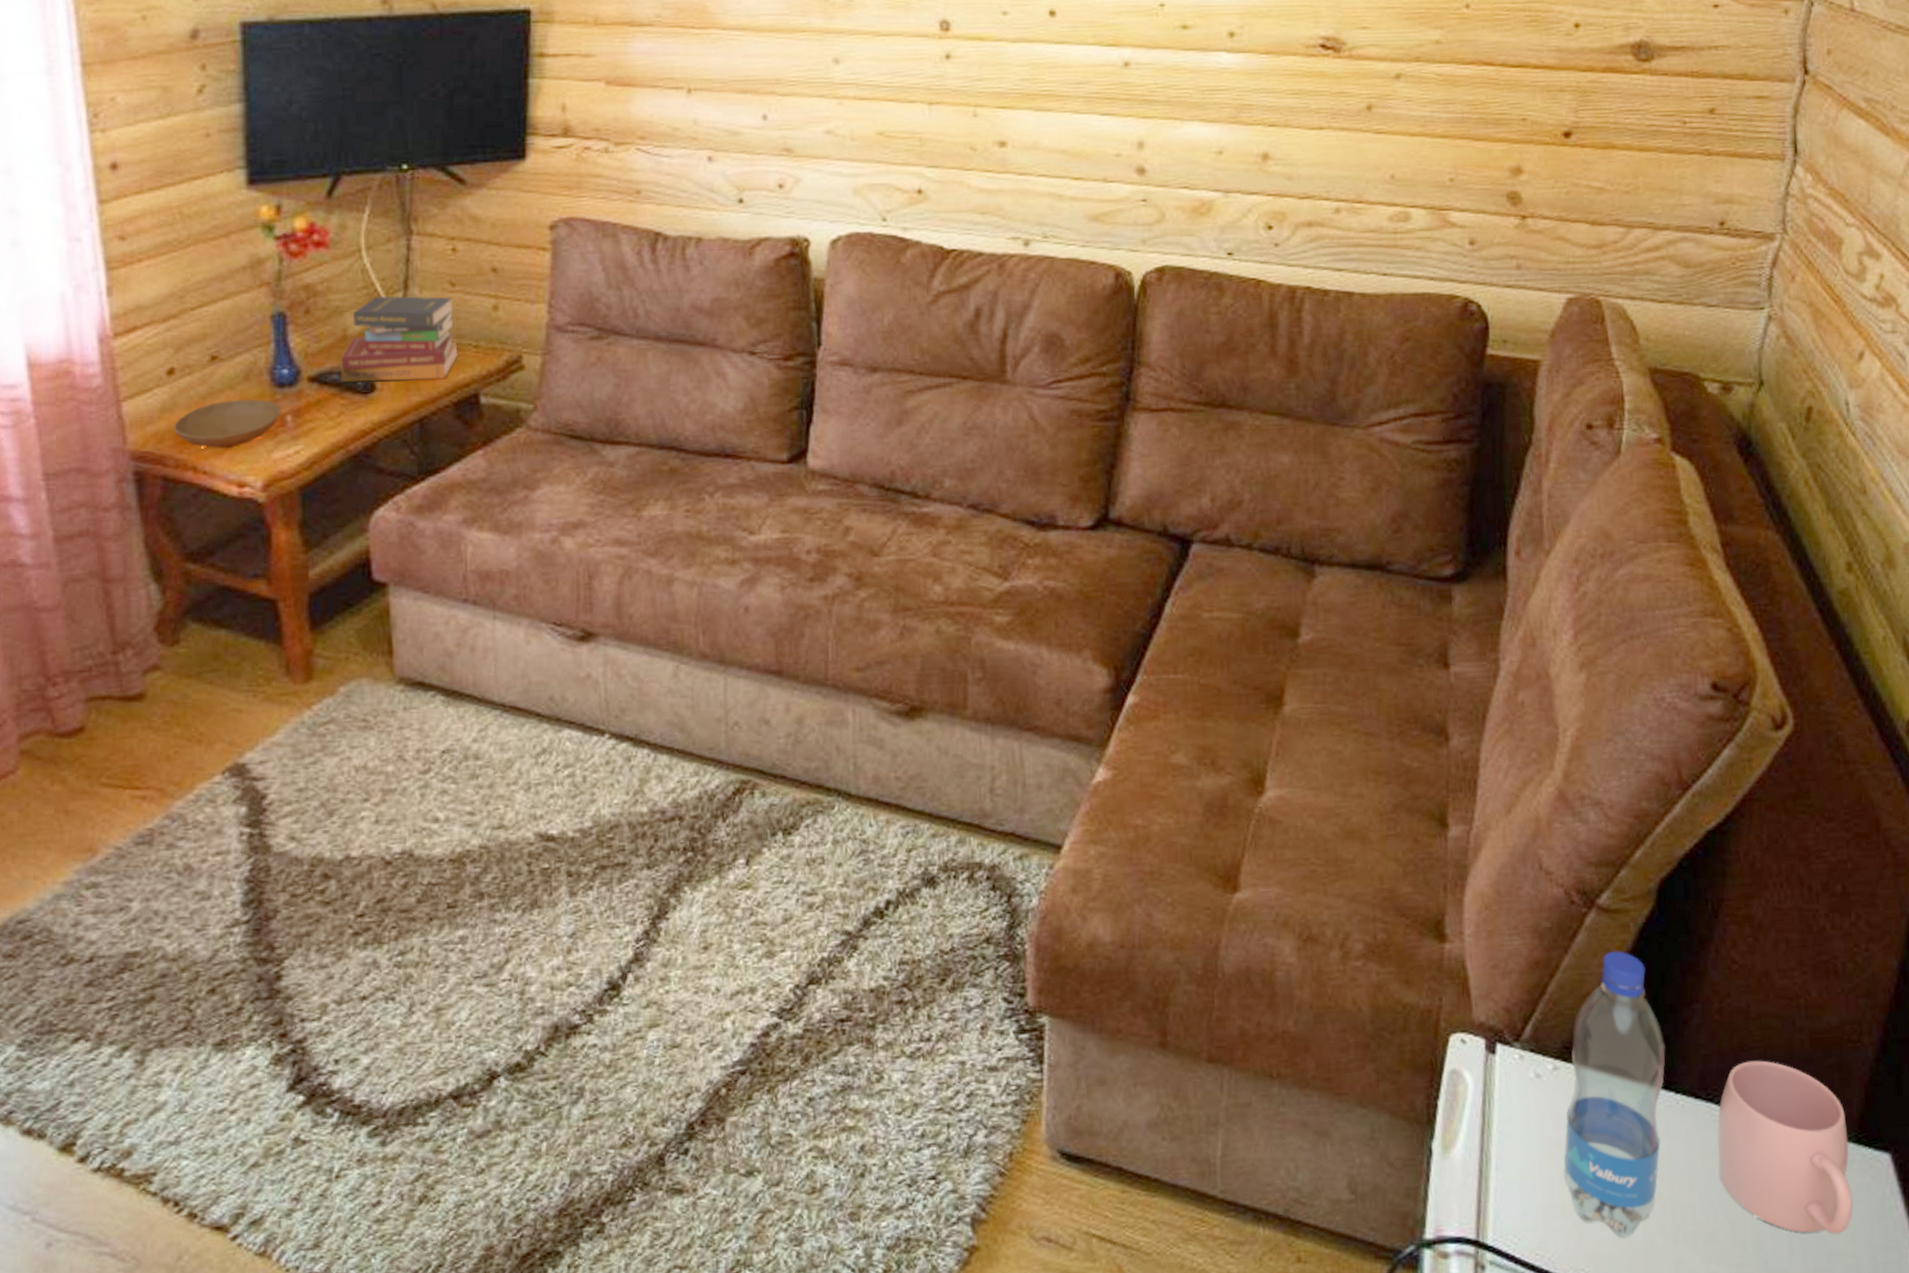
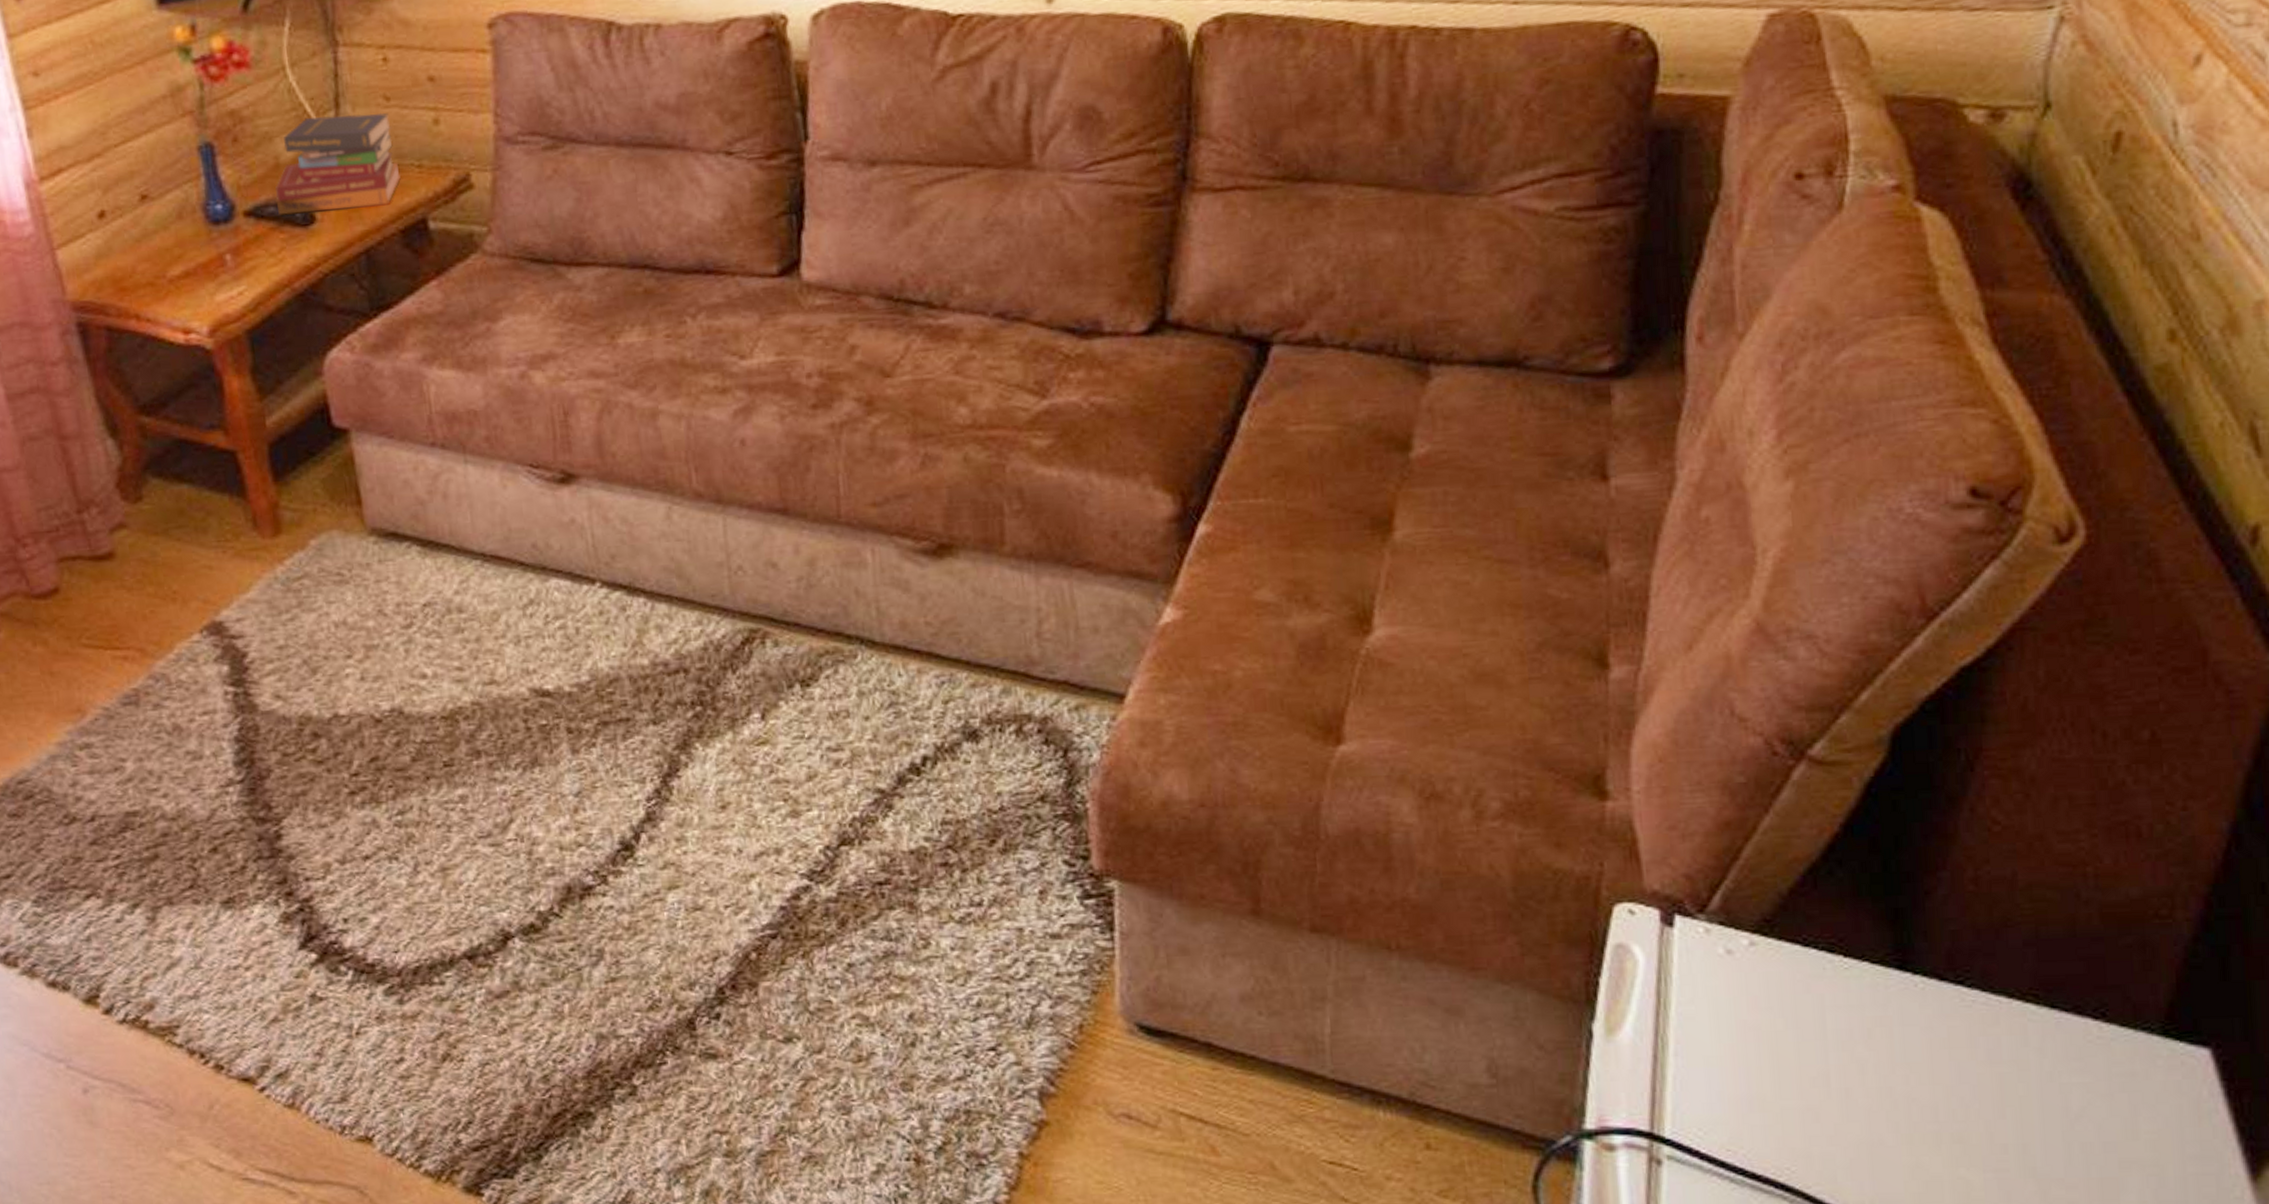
bowl: present [174,399,281,448] -> none [111,239,220,294]
bottle: present [1563,951,1666,1240] -> none [1762,809,1901,1138]
mug: present [1717,1060,1853,1234] -> none [1969,937,2156,1139]

